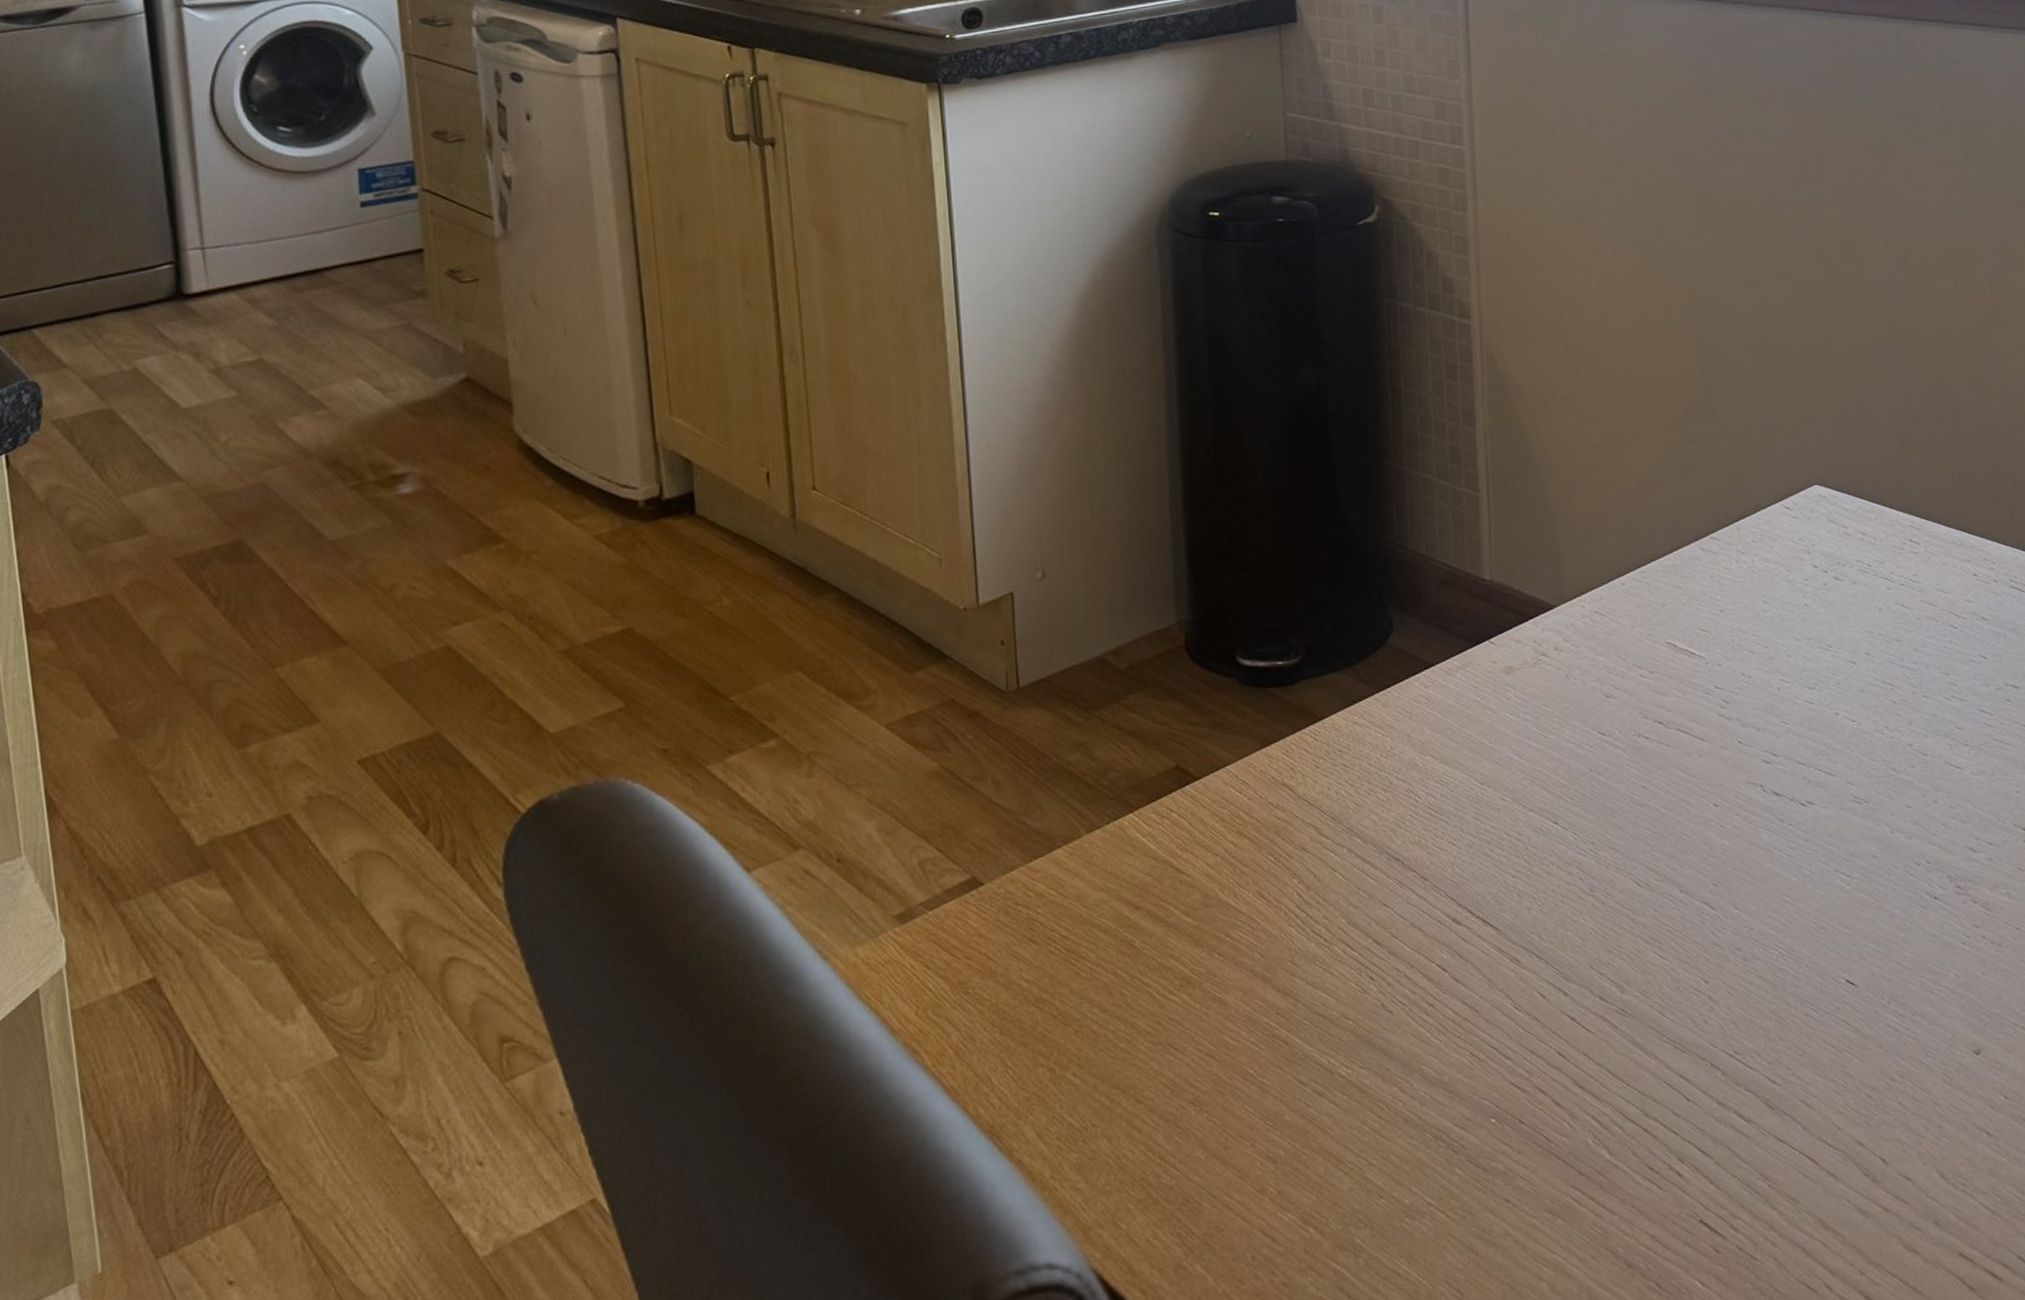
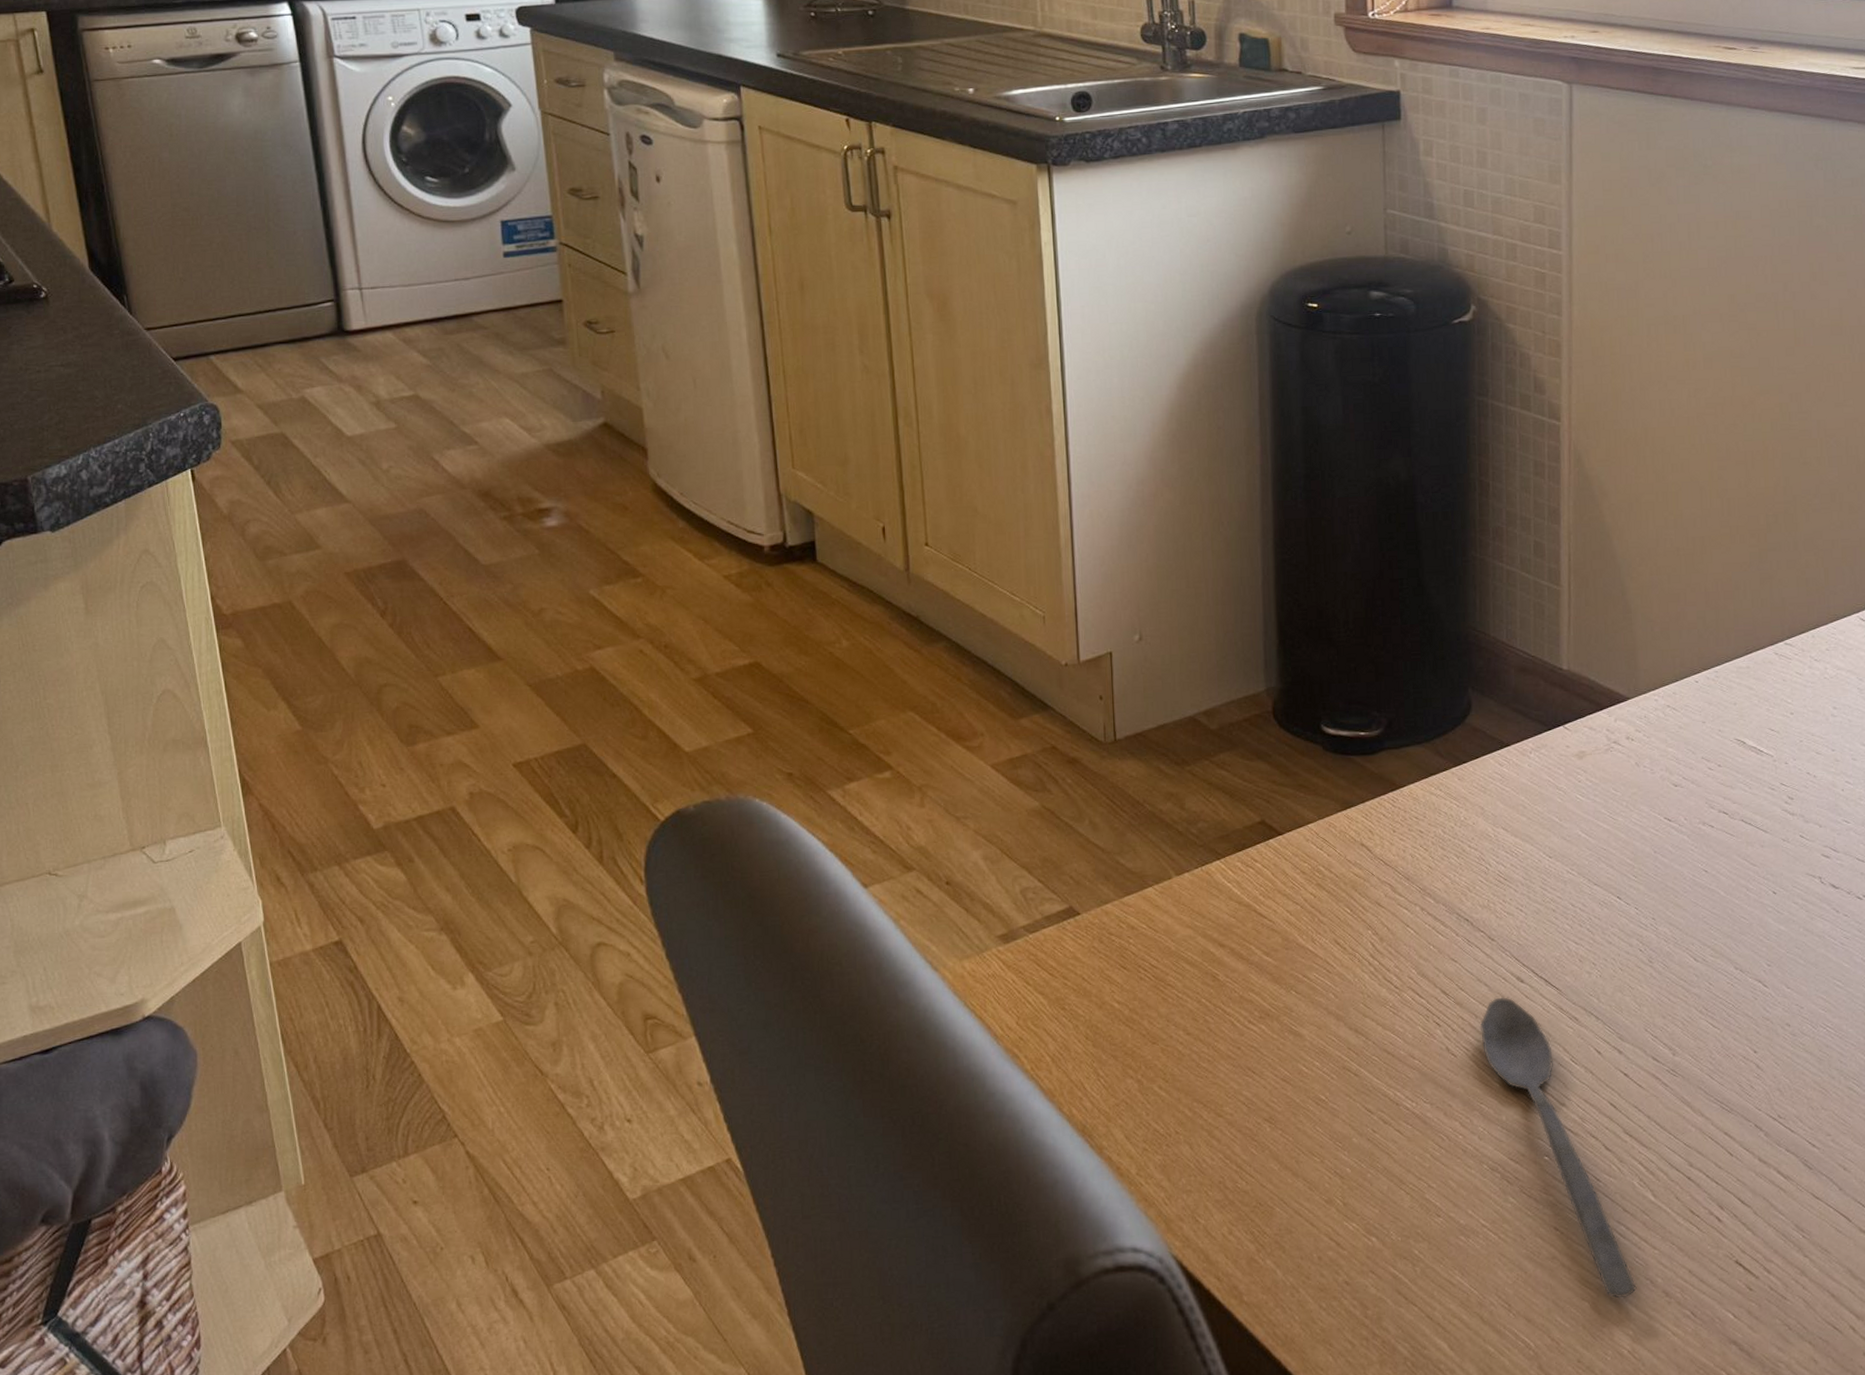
spoon: none [1416,942,1597,1276] -> present [1479,997,1637,1299]

